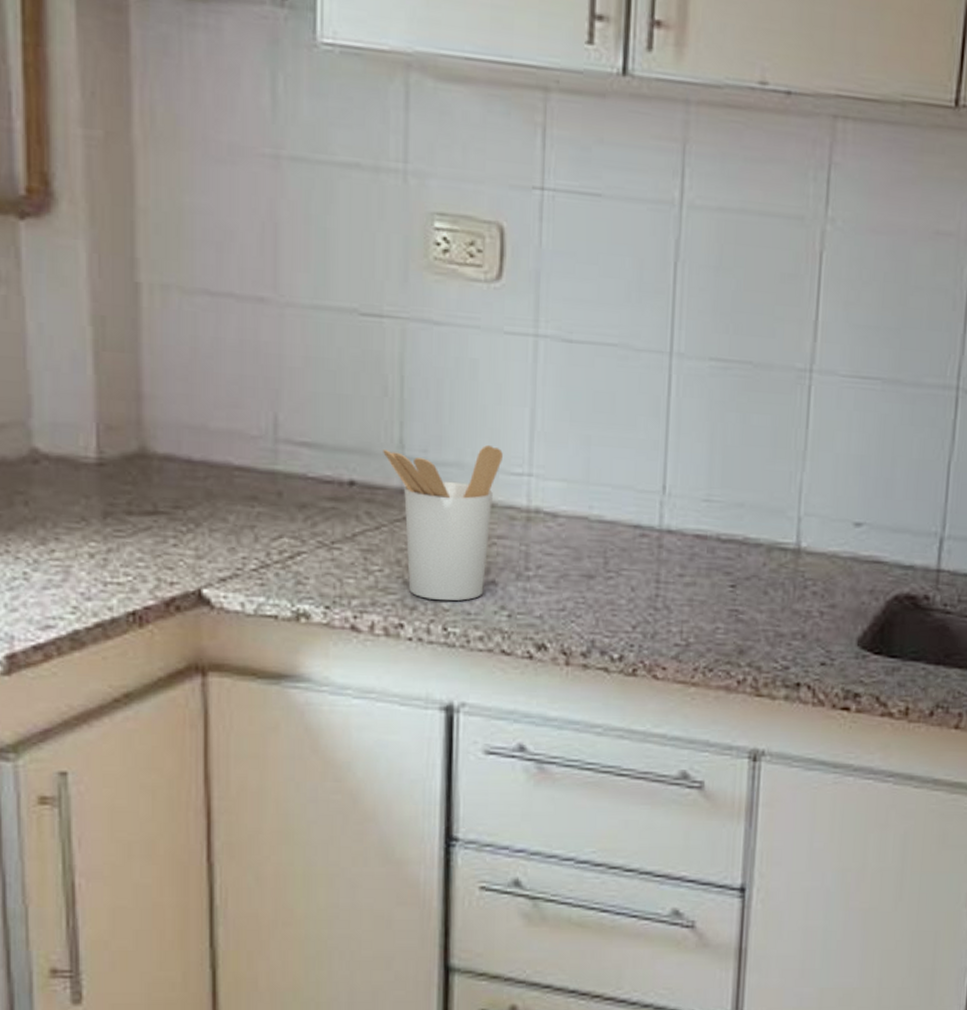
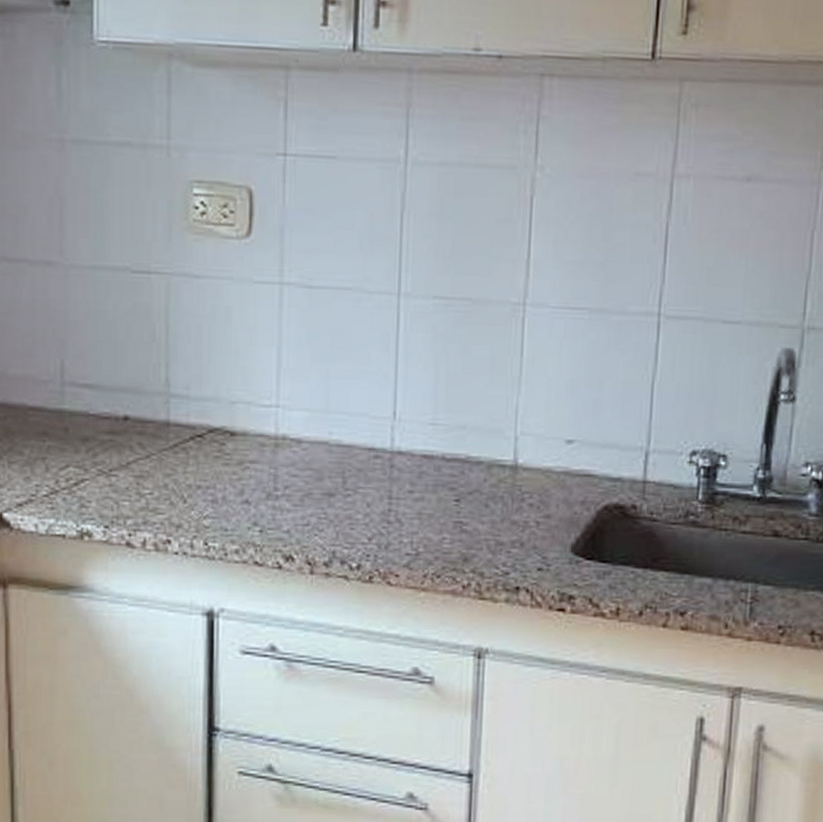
utensil holder: present [383,444,503,601] -> none [152,381,254,519]

